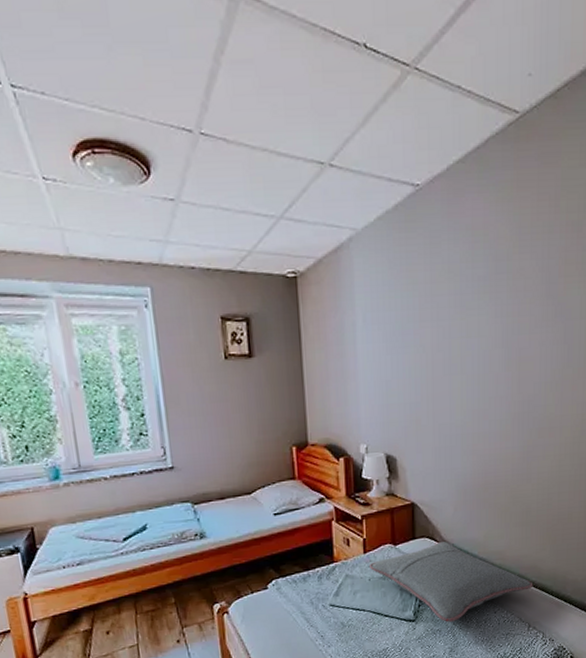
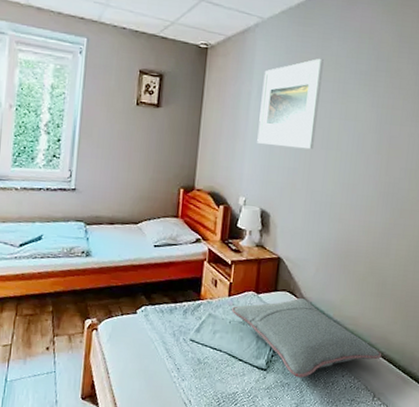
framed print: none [367,268,436,381] -> present [257,58,324,150]

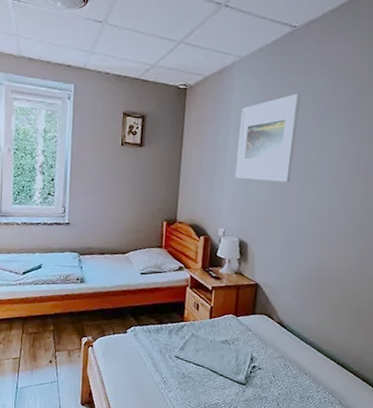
pillow: present [232,298,382,378] -> none [213,321,356,392]

